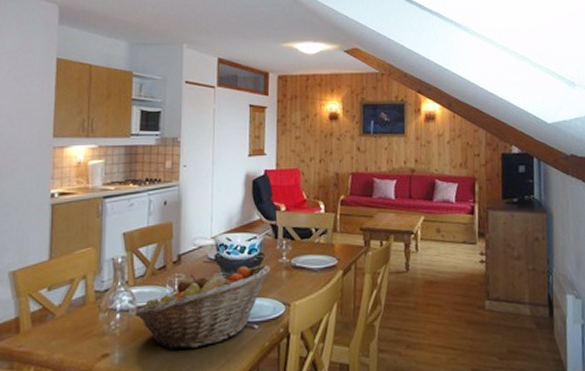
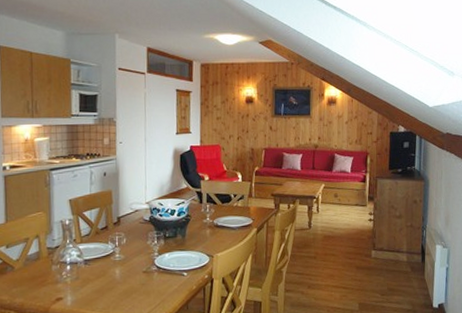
fruit basket: present [135,264,271,350] -> none [83,224,197,293]

